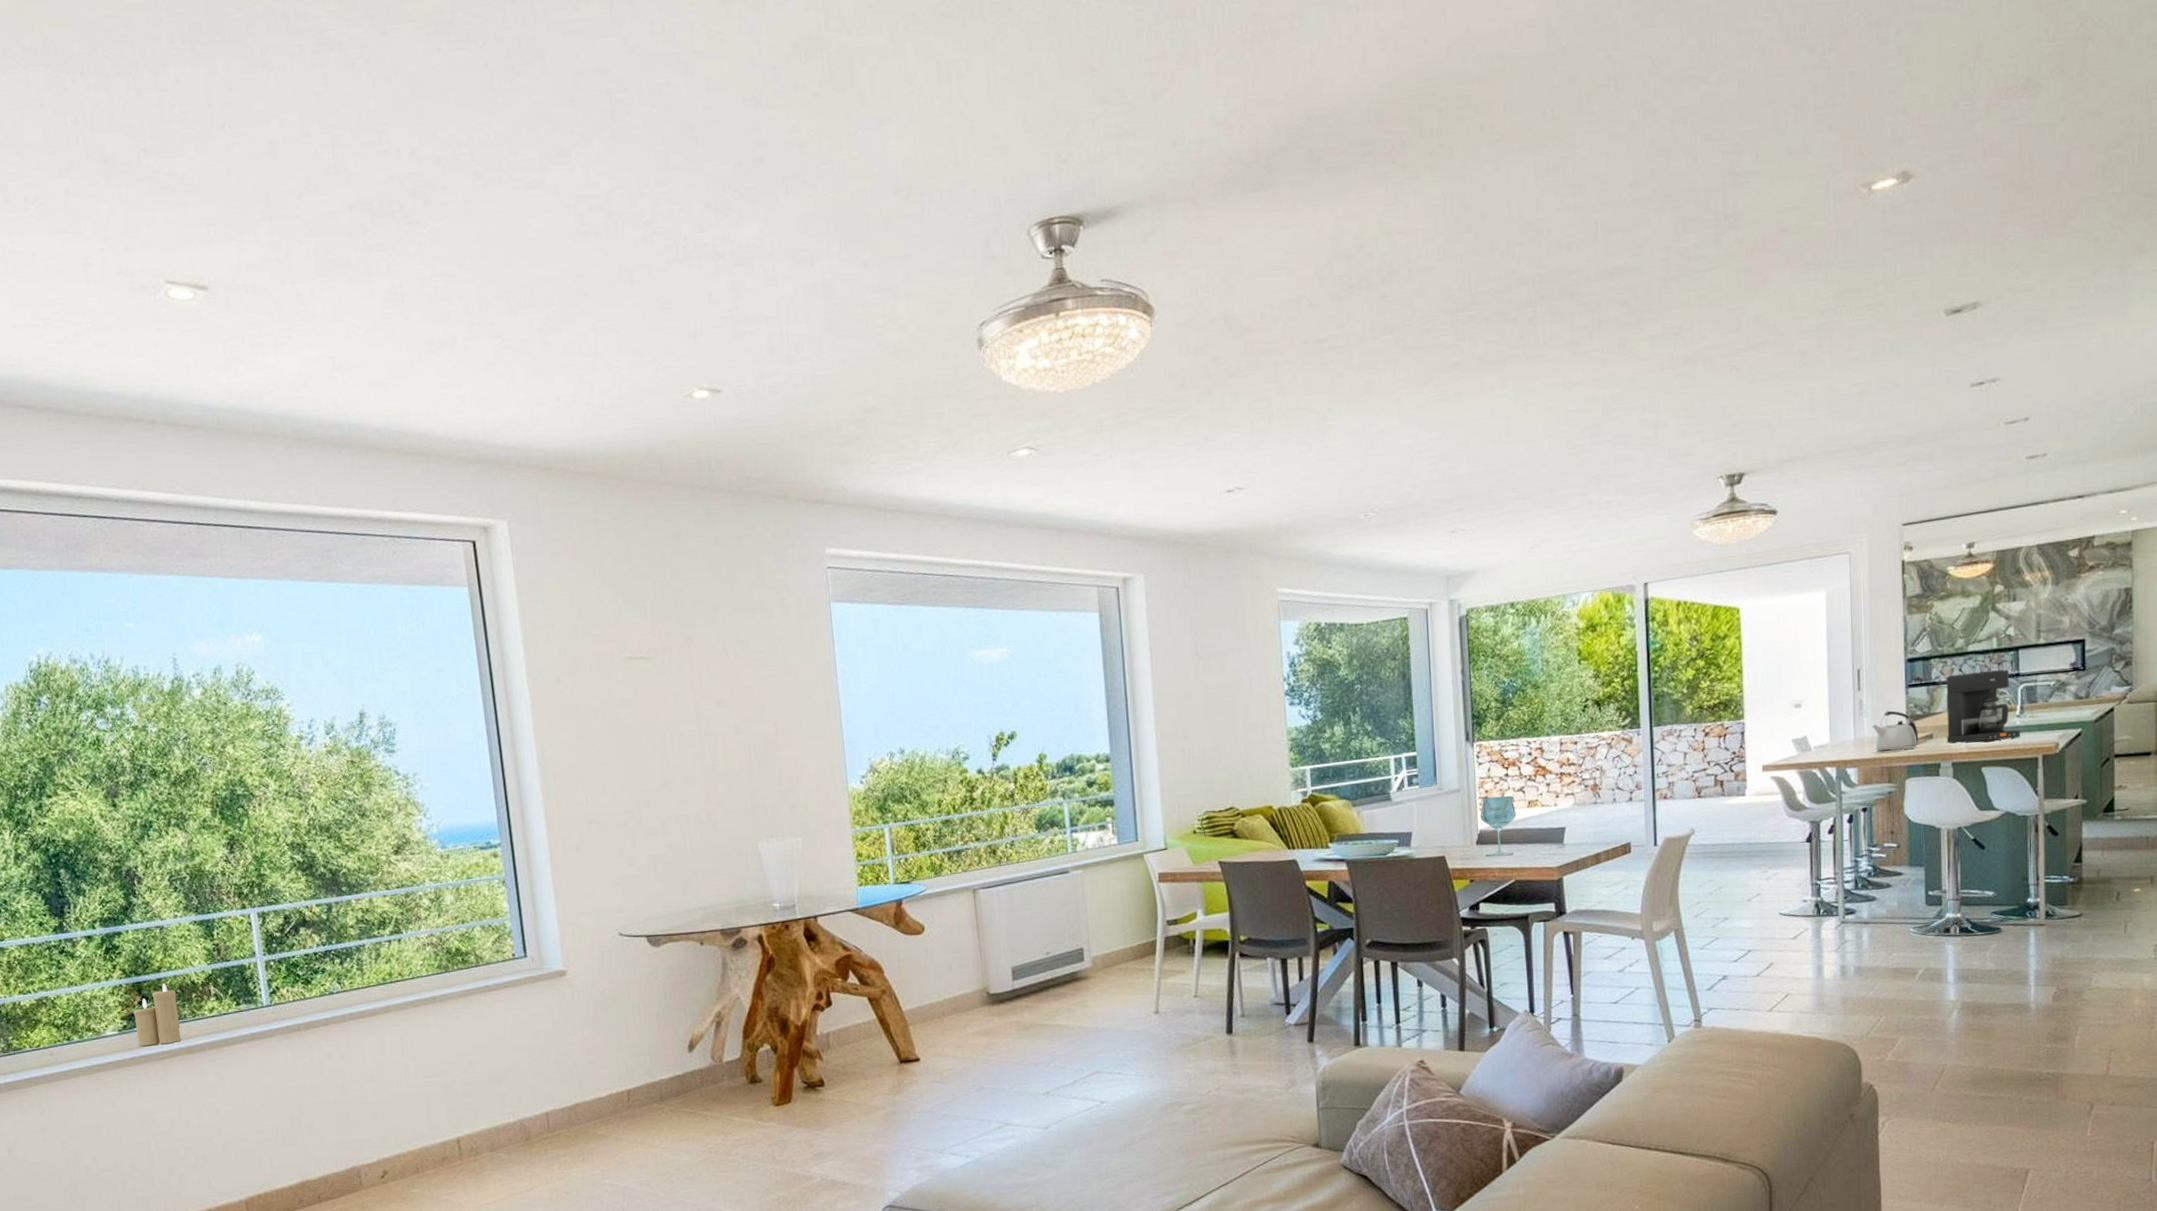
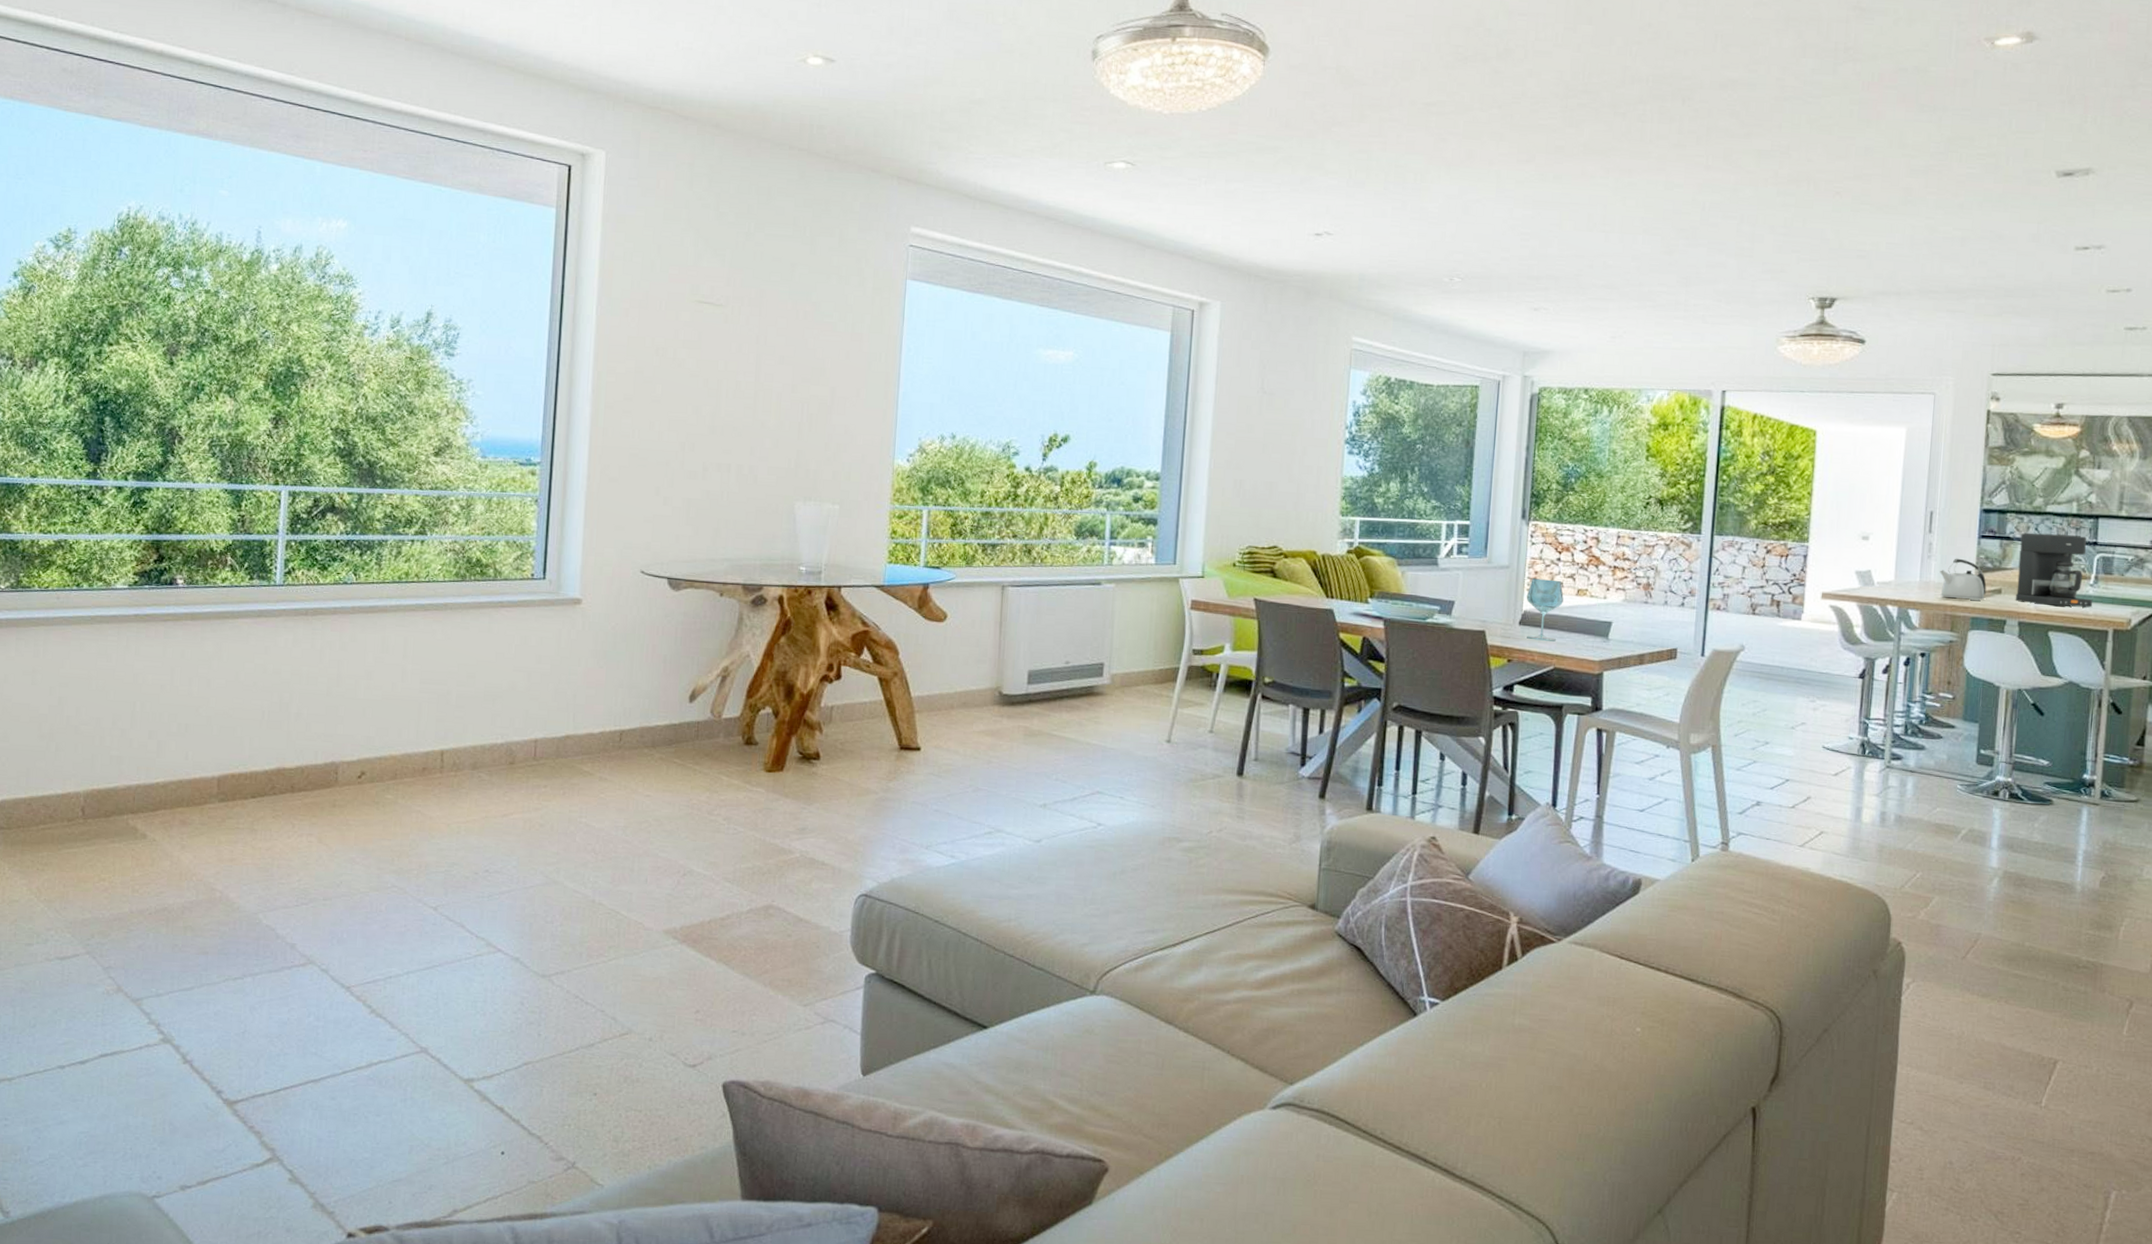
candle: present [133,983,182,1047] -> none [145,545,193,607]

